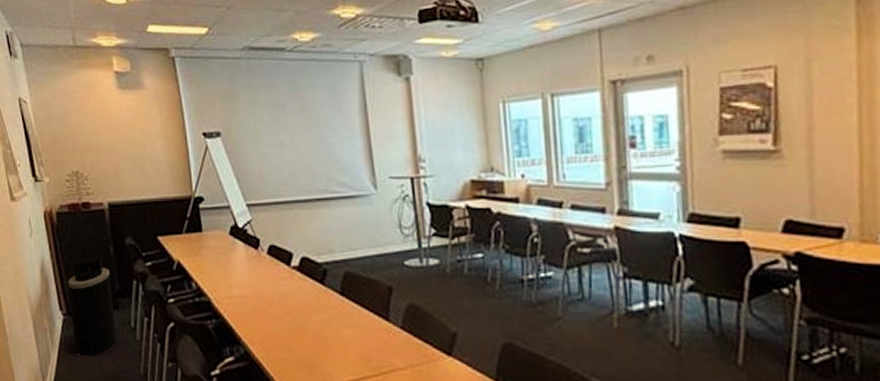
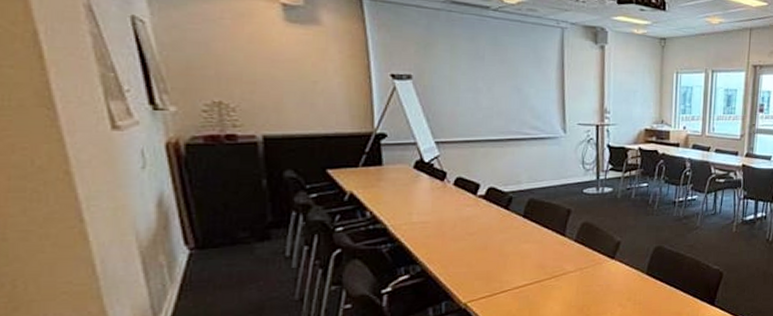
trash can: present [68,257,117,358] -> none [199,190,265,291]

